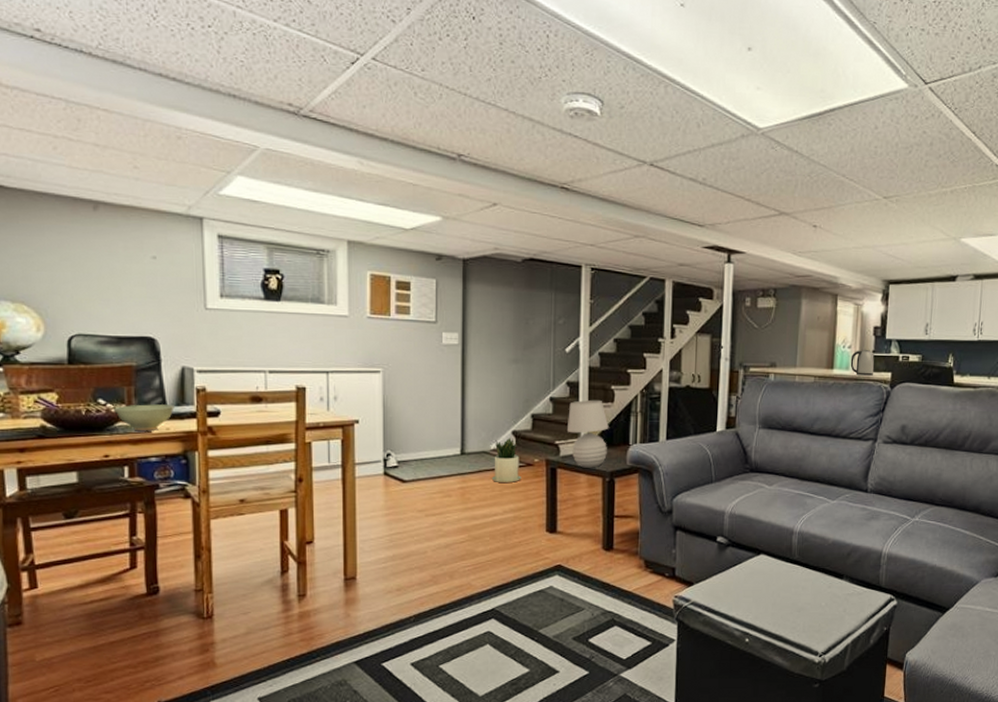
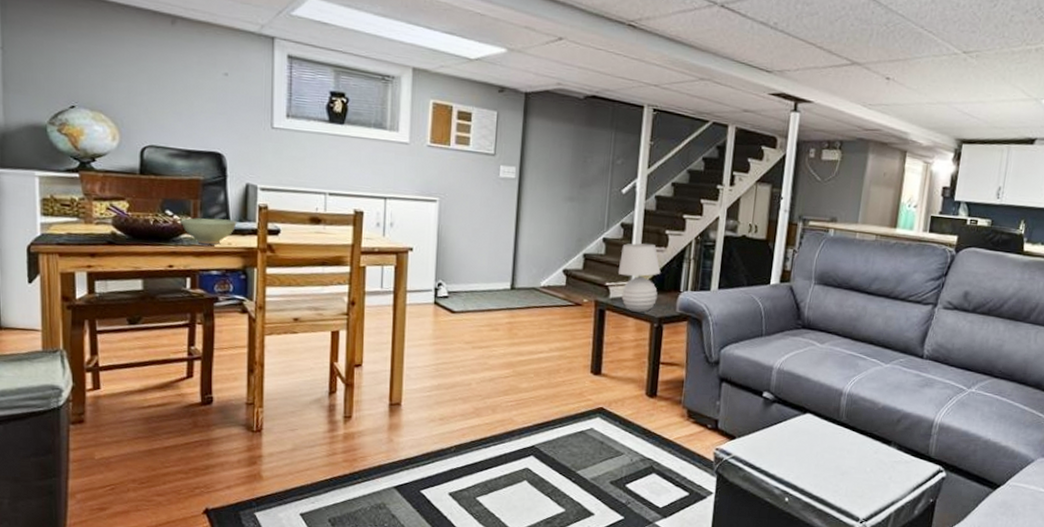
planter: present [491,437,522,484] -> none [539,275,570,322]
kettle: present [850,349,874,376] -> none [914,209,941,238]

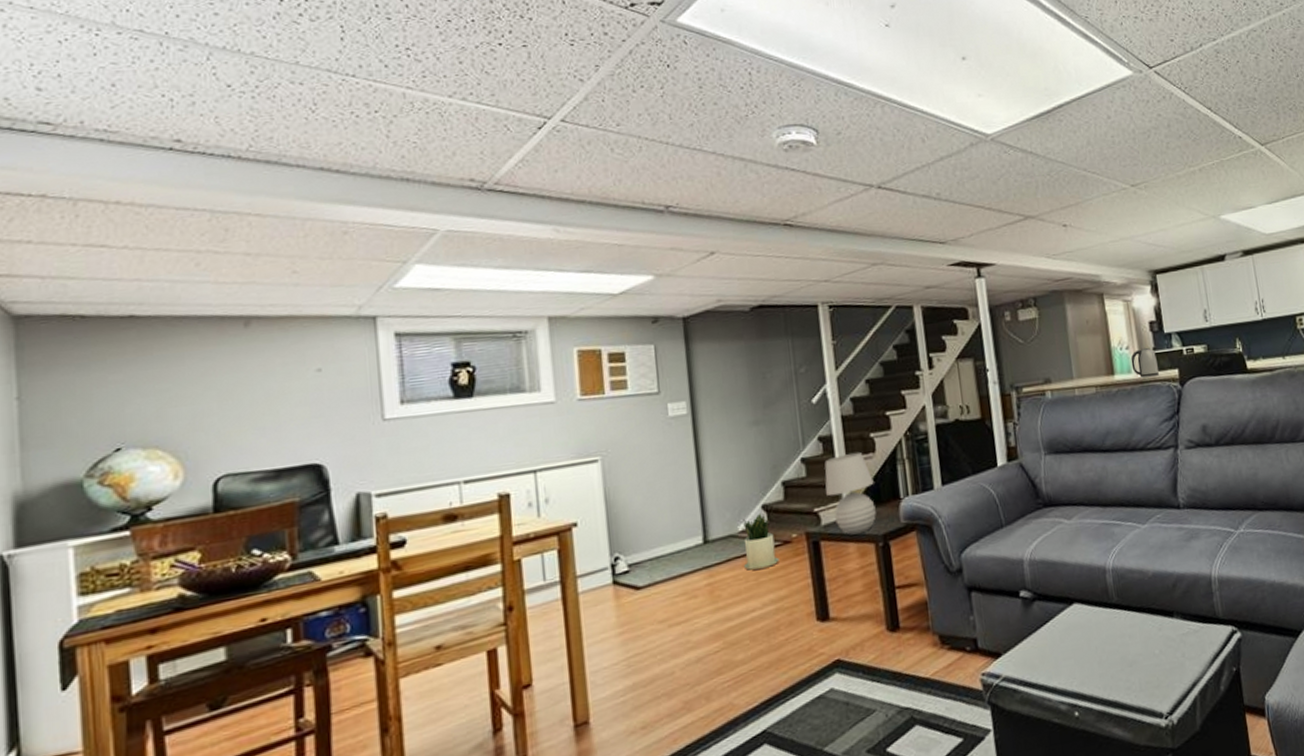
bowl: present [180,218,237,245] -> none [272,541,349,582]
planter: none [539,275,570,322] -> present [743,513,779,571]
kettle: none [914,209,941,238] -> present [1130,347,1159,378]

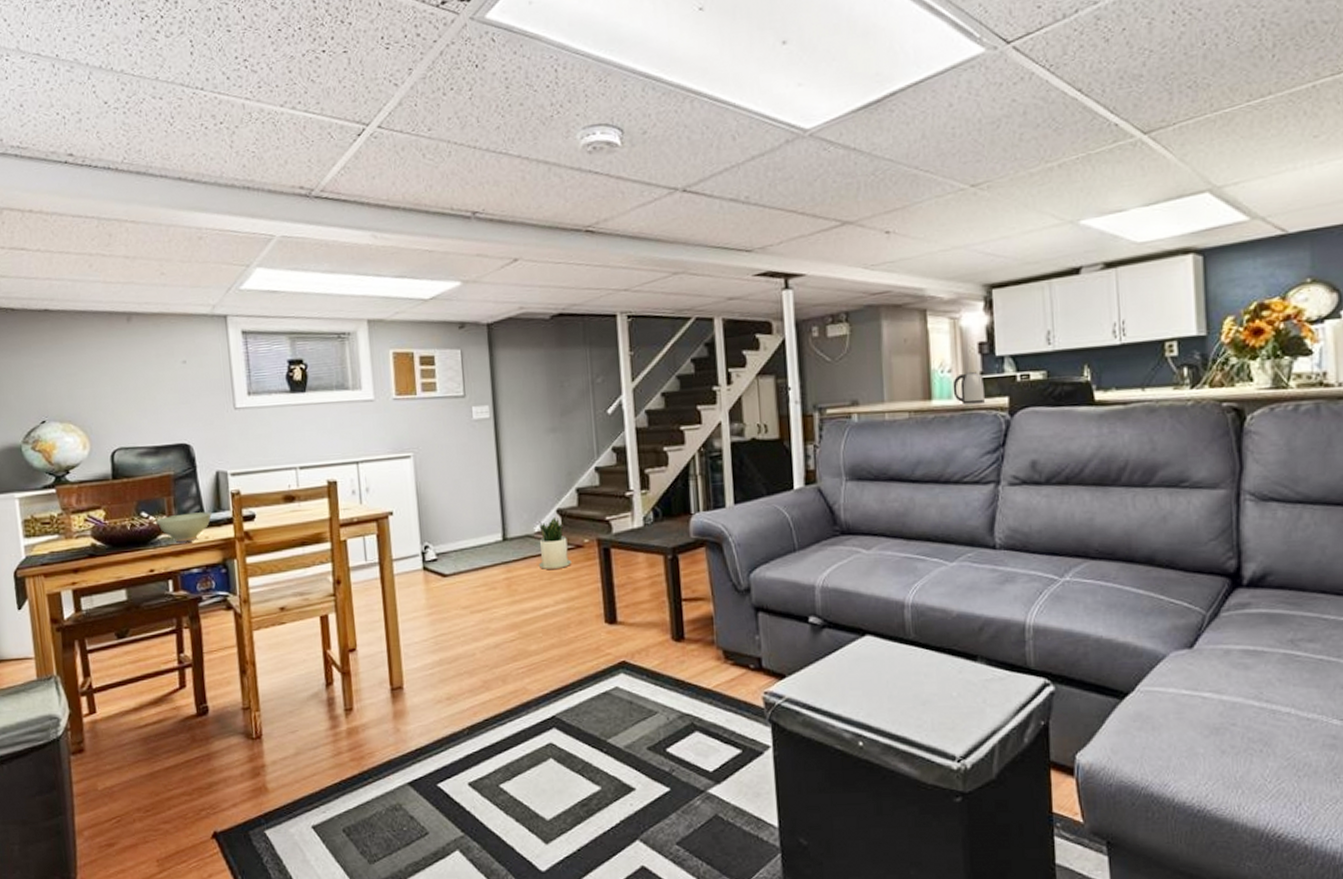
bowl: none [272,541,349,582] -> present [156,512,212,543]
table lamp: present [824,451,877,535] -> none [617,464,666,545]

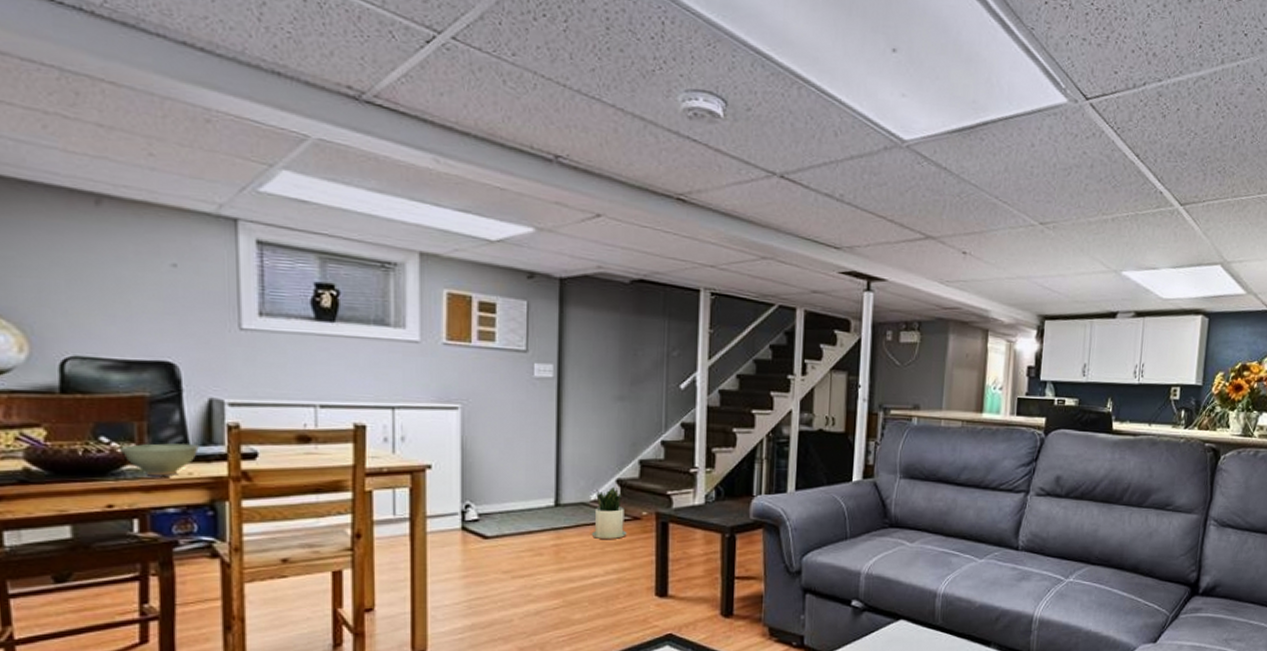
kettle: present [952,371,985,405] -> none [1001,391,1028,421]

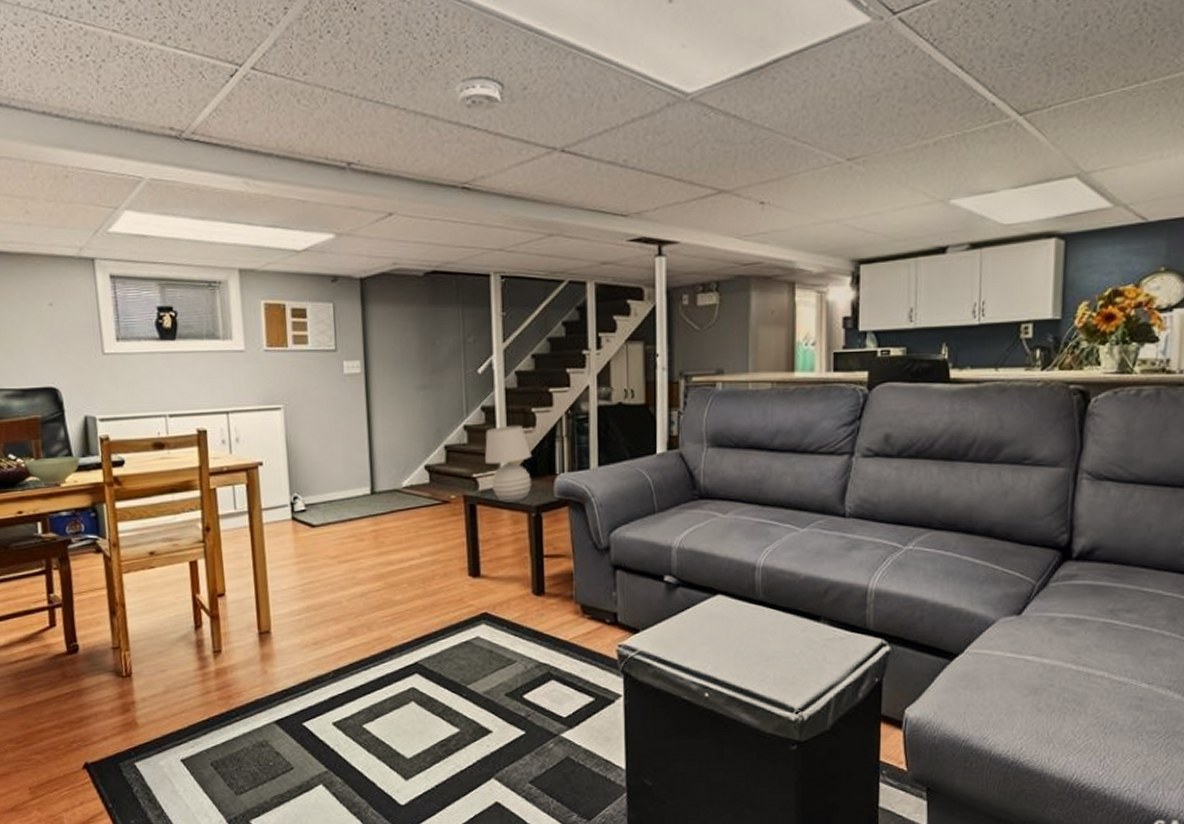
planter: present [591,486,627,540] -> none [405,472,438,524]
table lamp: none [680,444,730,522] -> present [484,425,532,503]

